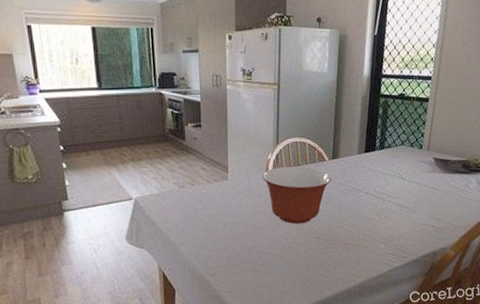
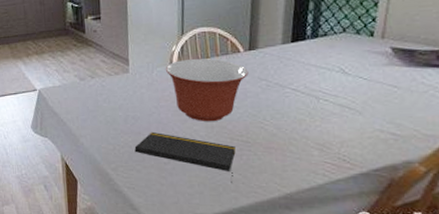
notepad: none [232,235,321,278] -> present [134,131,236,183]

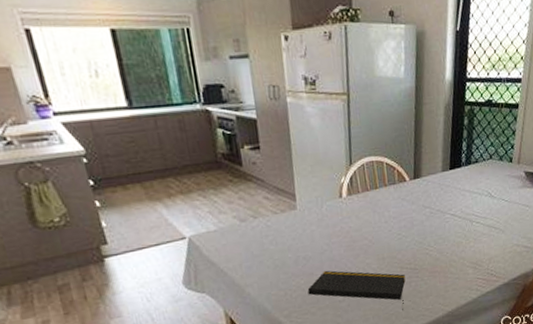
mixing bowl: present [166,58,249,122] -> none [336,189,414,254]

